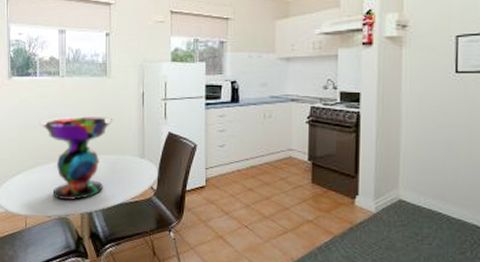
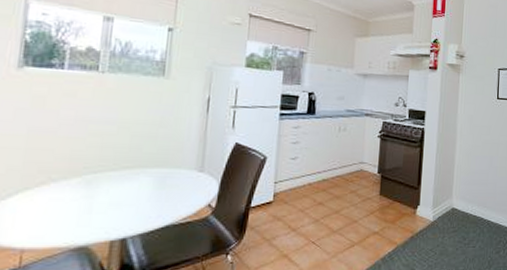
decorative bowl: present [39,116,113,200] -> none [60,121,168,226]

